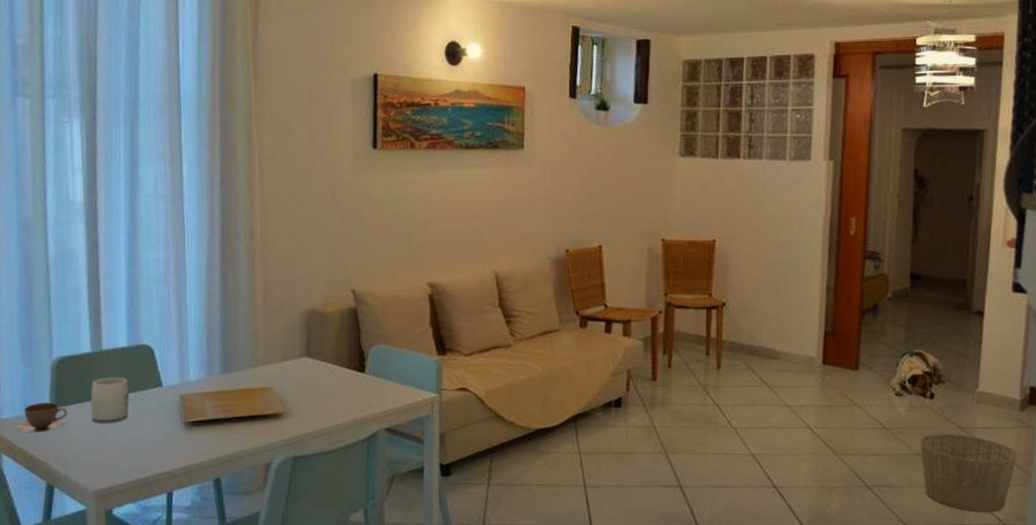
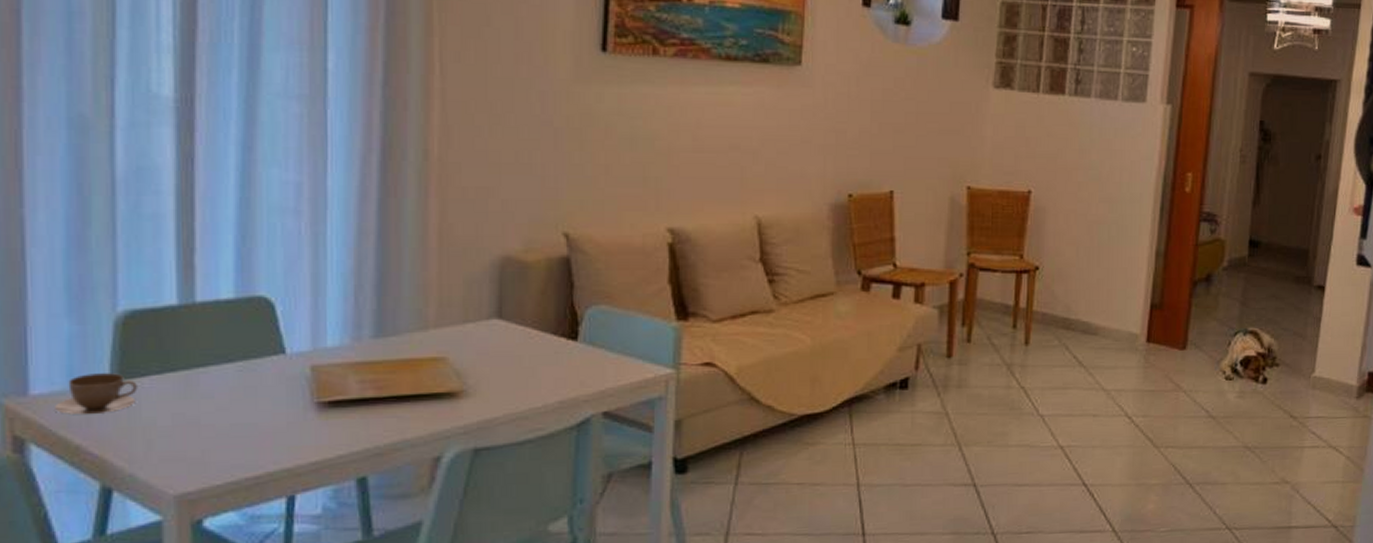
mug: present [90,377,130,423] -> none [174,339,236,403]
basket: present [919,433,1018,512] -> none [1248,422,1352,512]

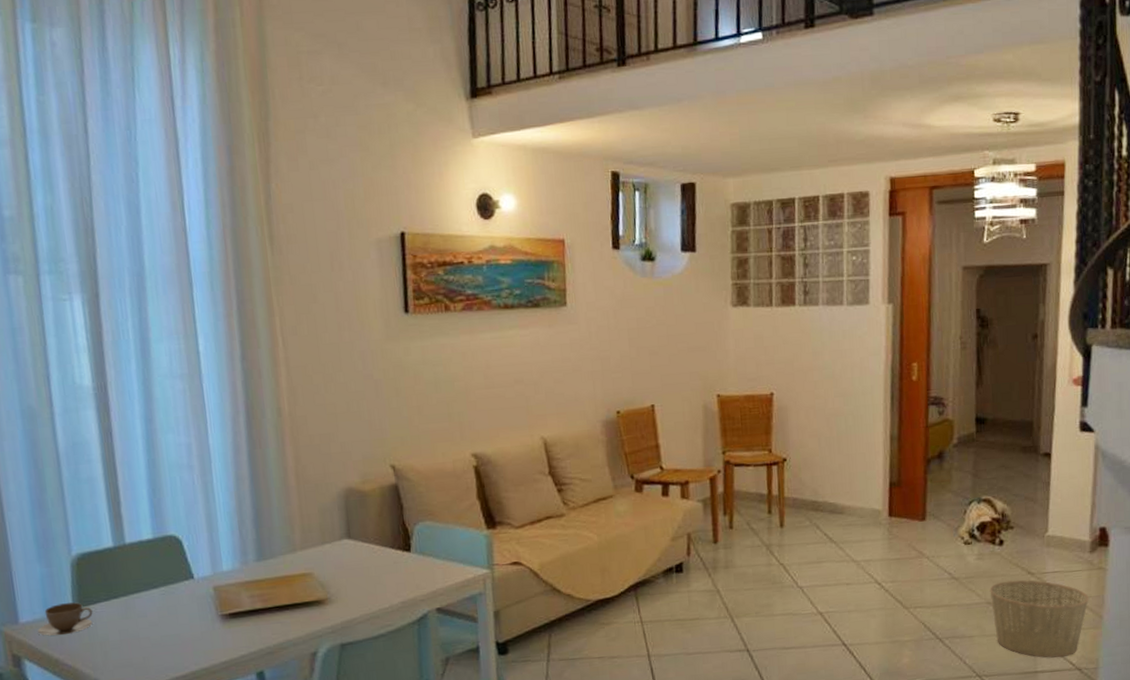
basket: none [1248,422,1352,512] -> present [989,580,1090,658]

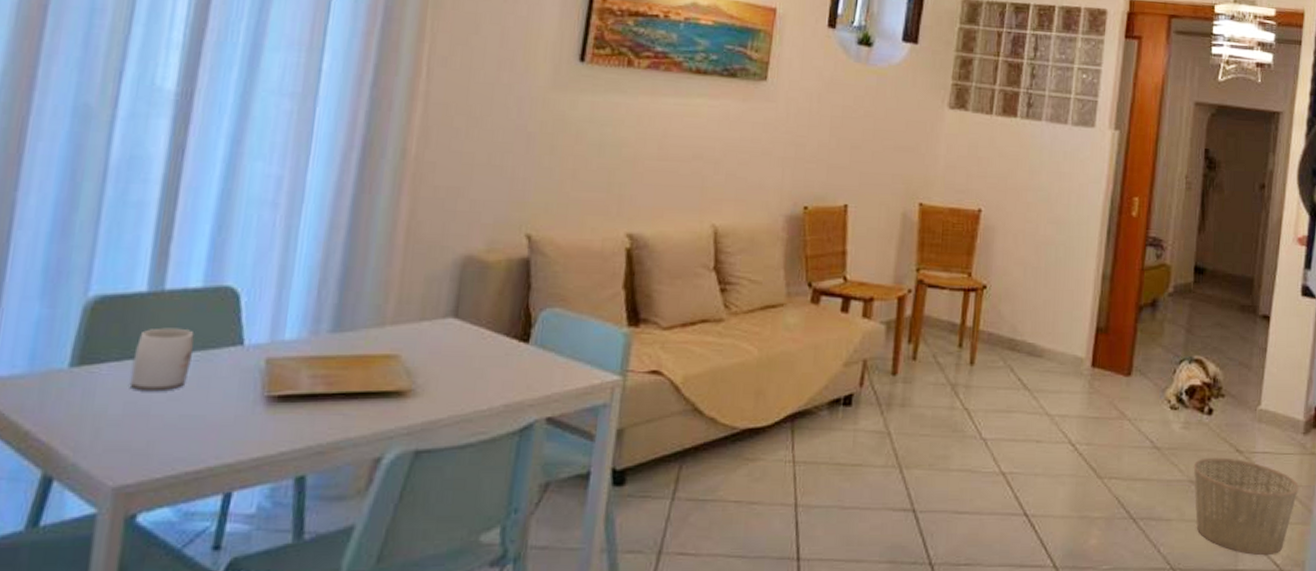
teacup: present [38,602,93,636] -> none [12,358,96,400]
mug: none [116,571,160,621] -> present [129,327,195,392]

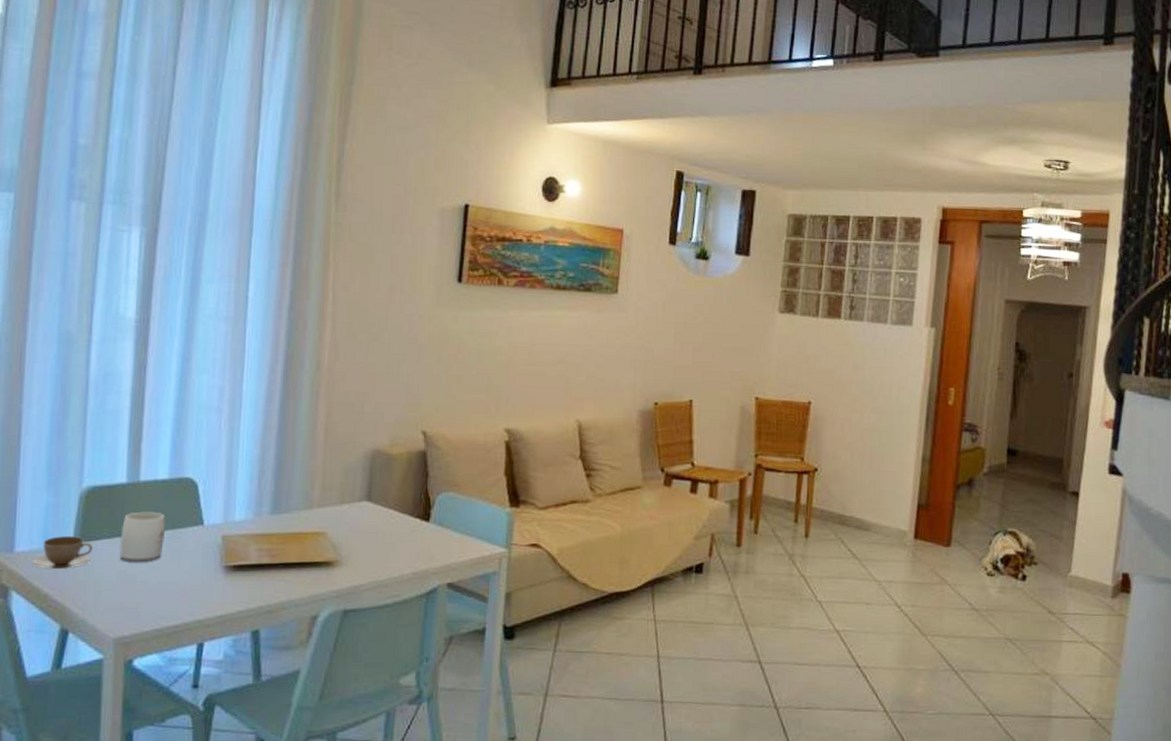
teacup: none [12,358,96,400] -> present [32,536,93,570]
basket: present [1193,456,1300,555] -> none [1009,617,1108,703]

